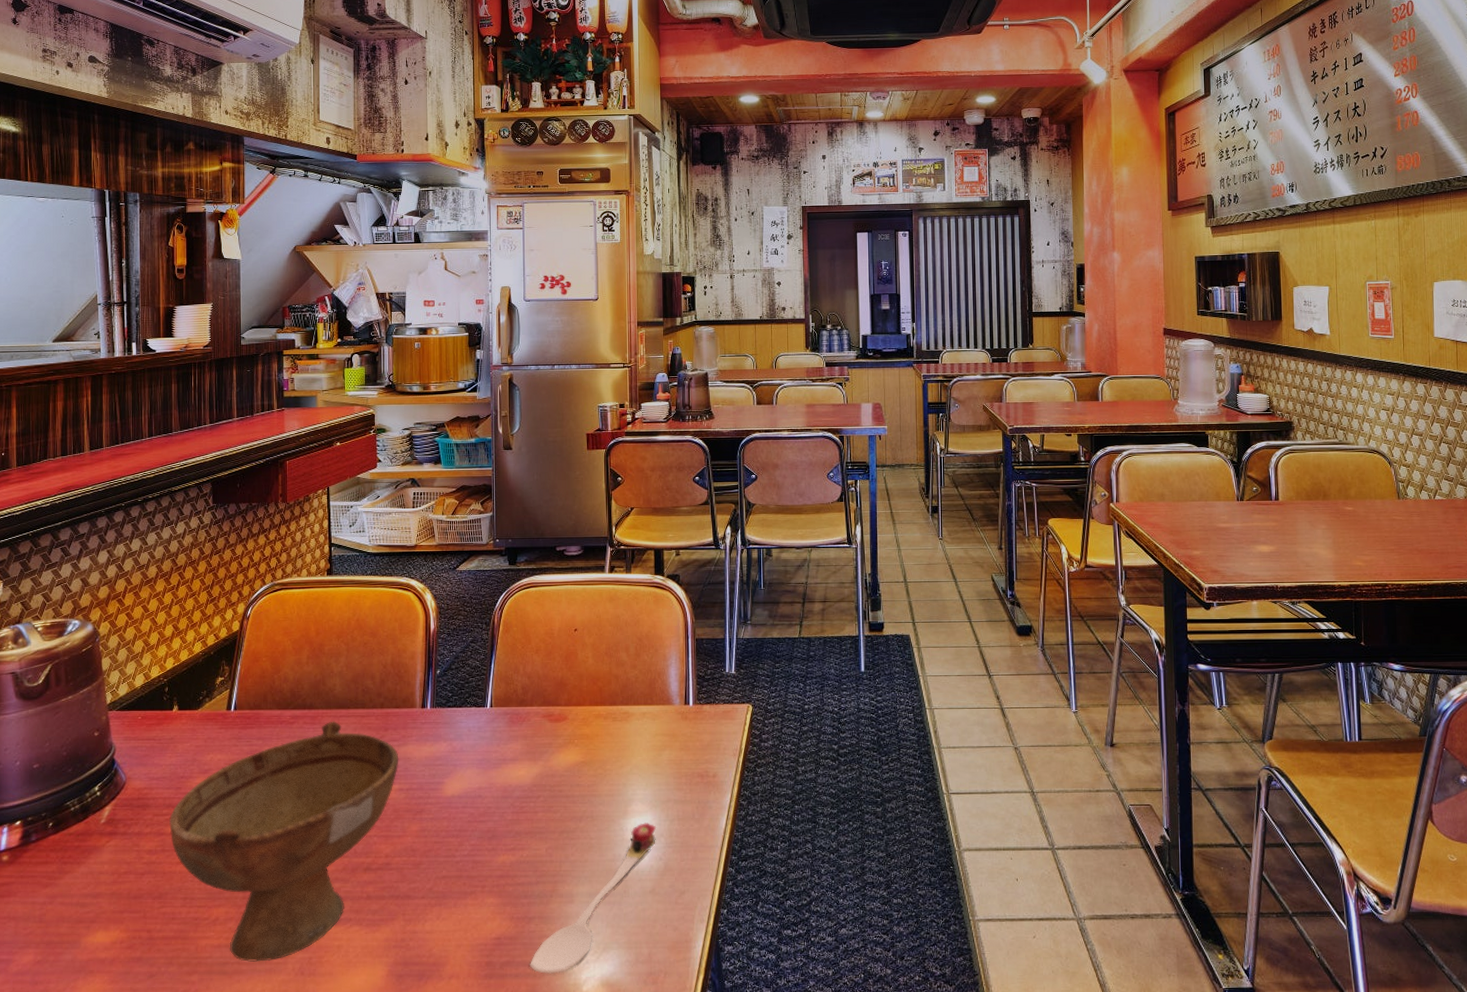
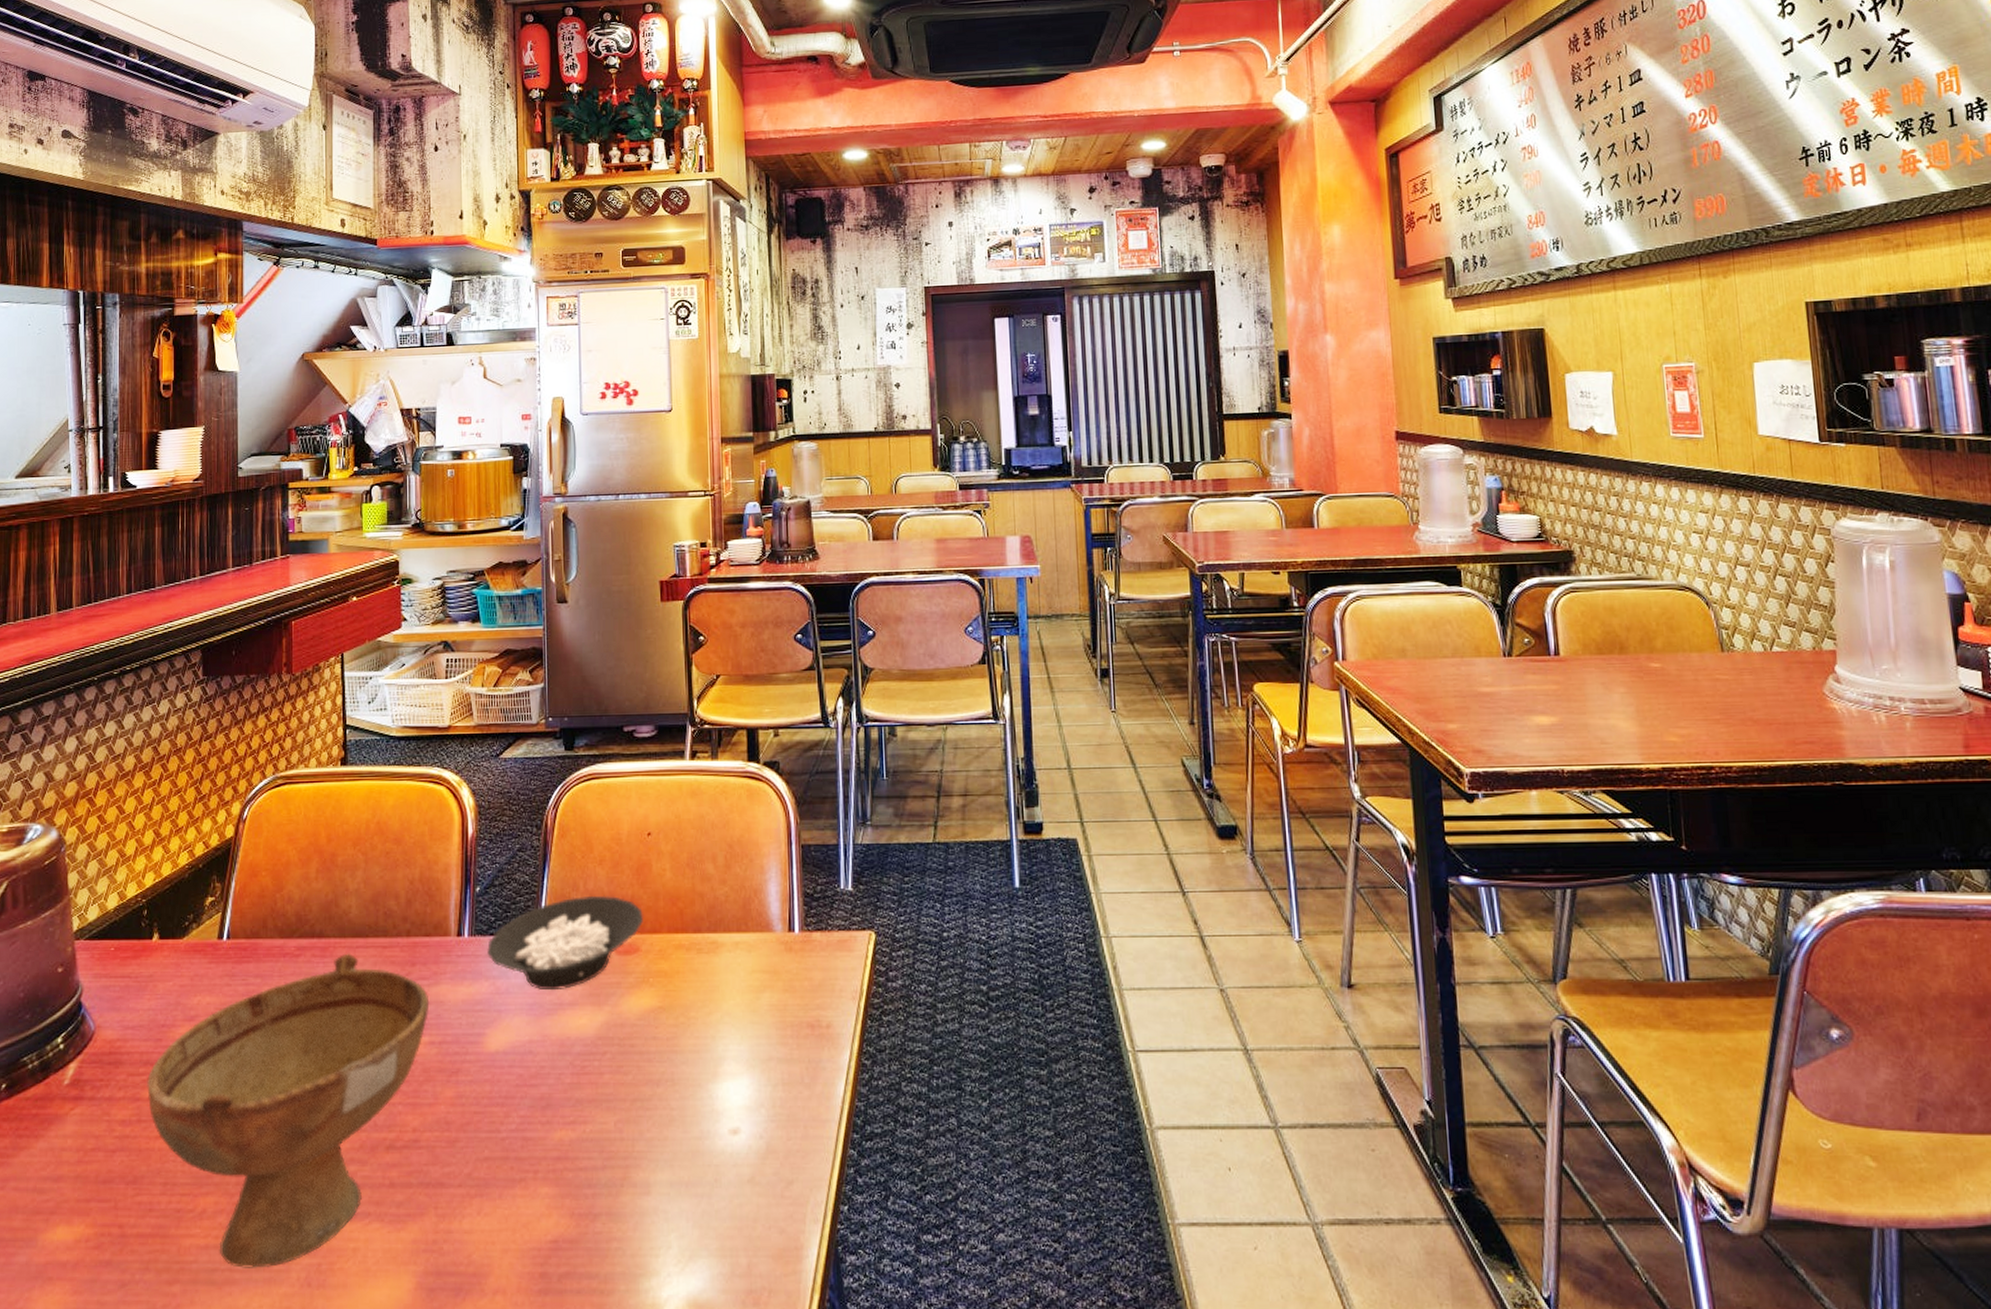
cereal bowl: none [446,676,571,750] -> present [487,895,644,991]
spoon: present [529,823,656,974] -> none [594,1088,755,1290]

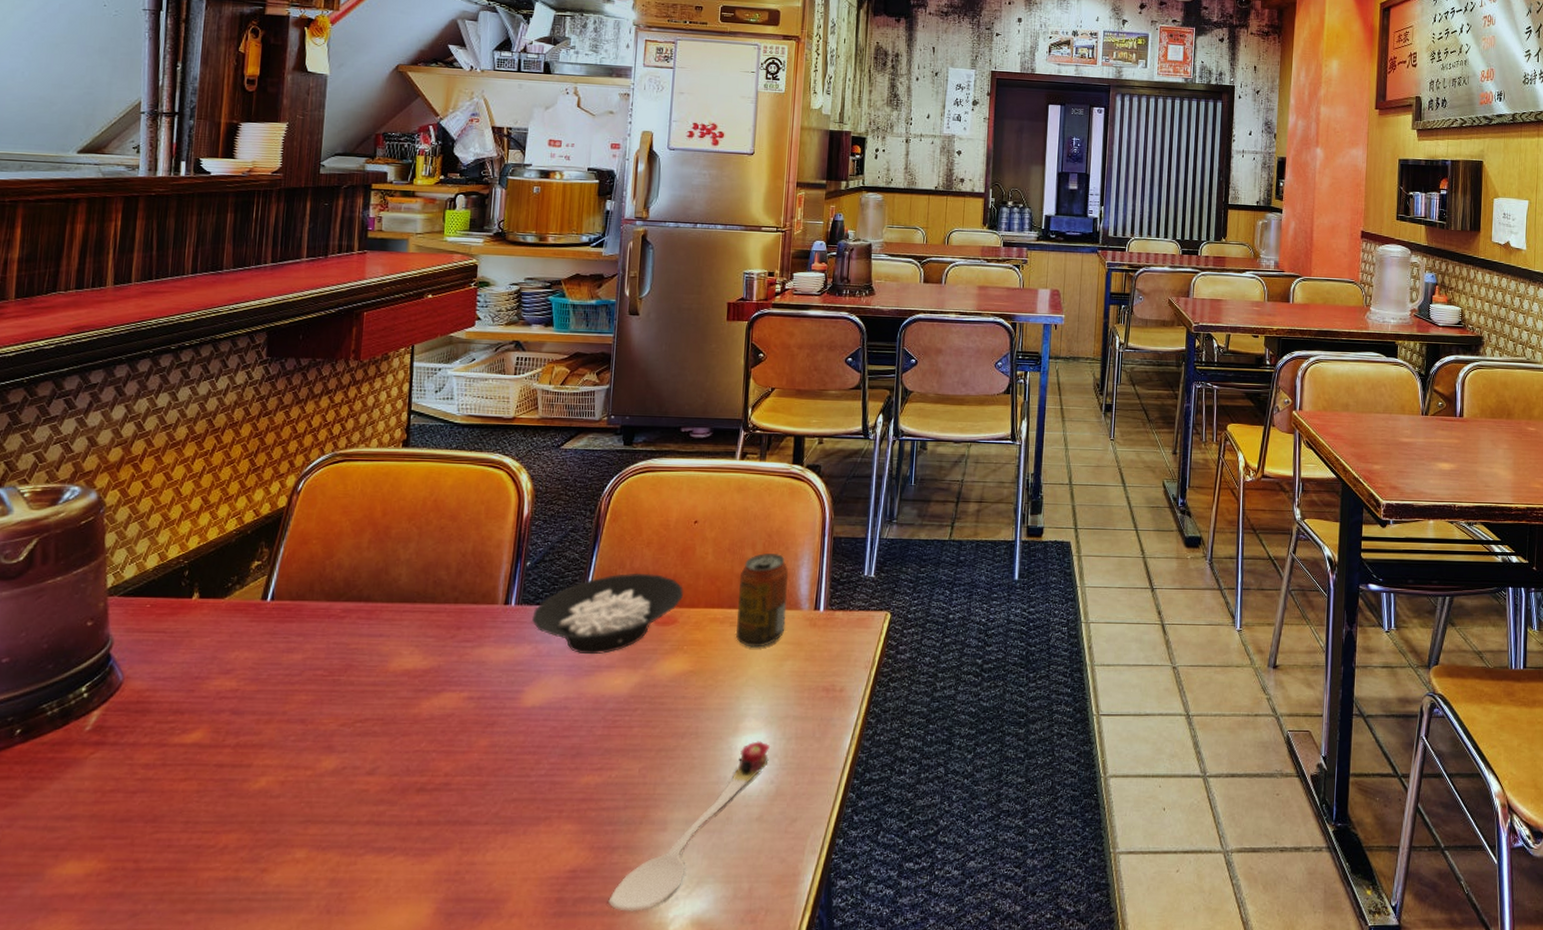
bowl: present [146,953,430,1268] -> none [174,616,472,898]
spoon: none [594,1088,755,1290] -> present [607,741,770,911]
beverage can: none [702,867,758,978] -> present [735,553,789,648]

